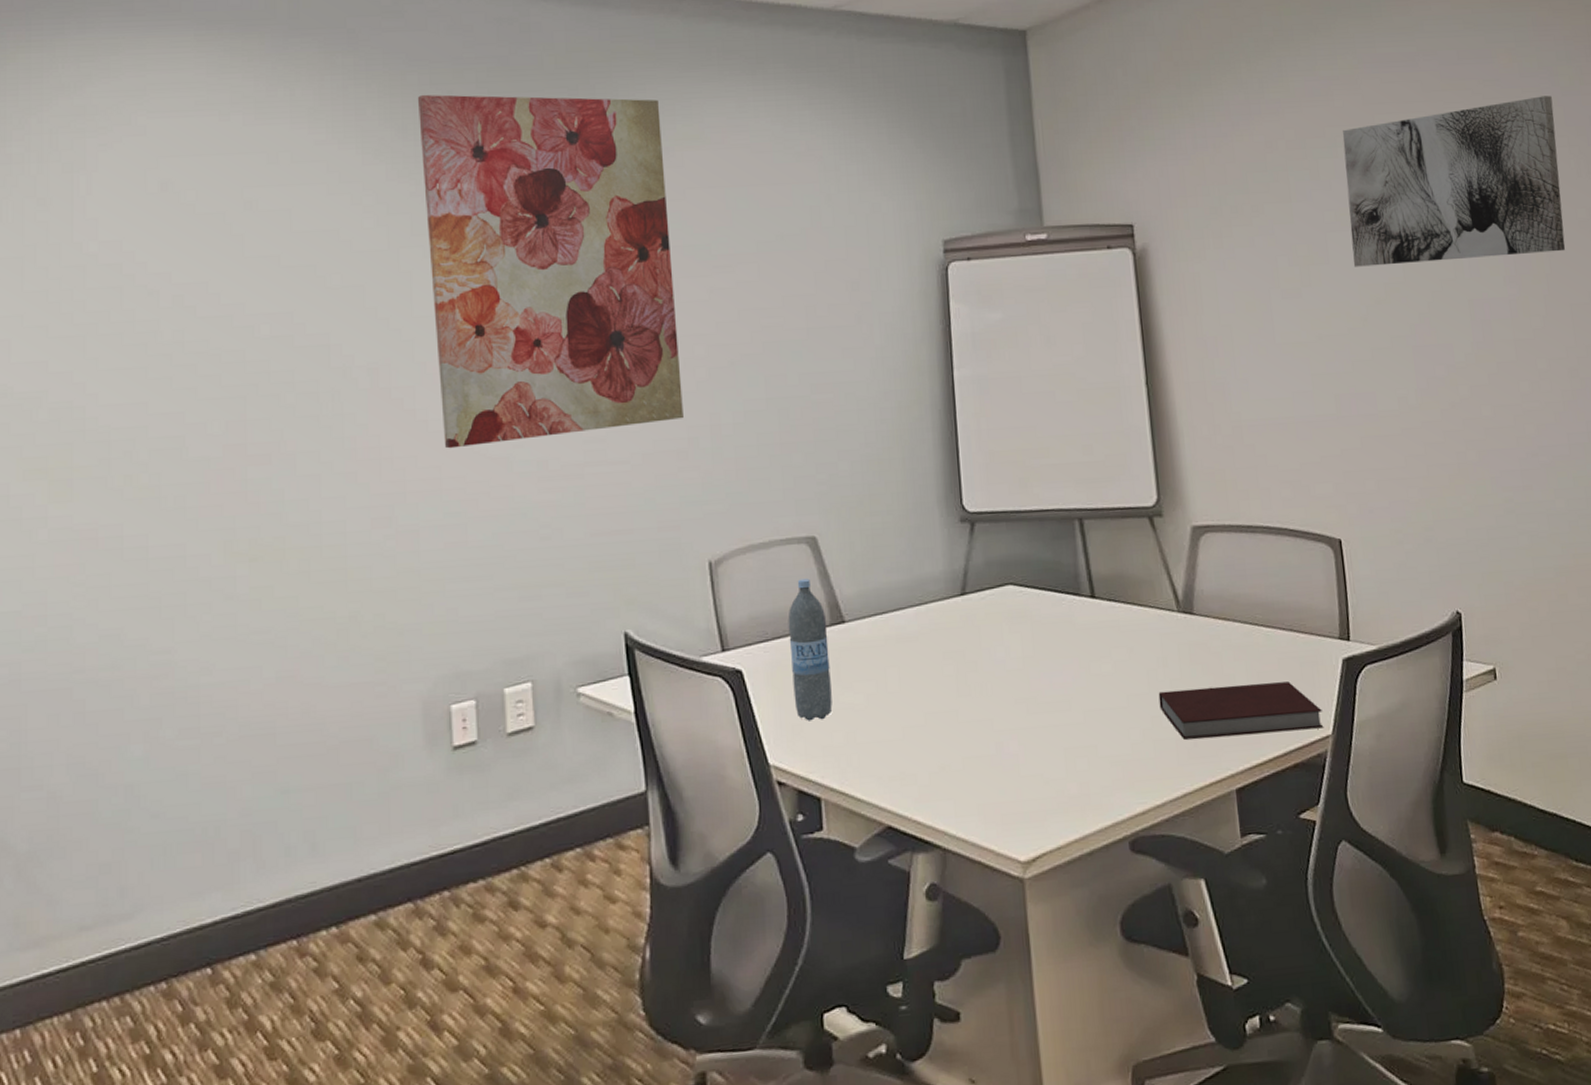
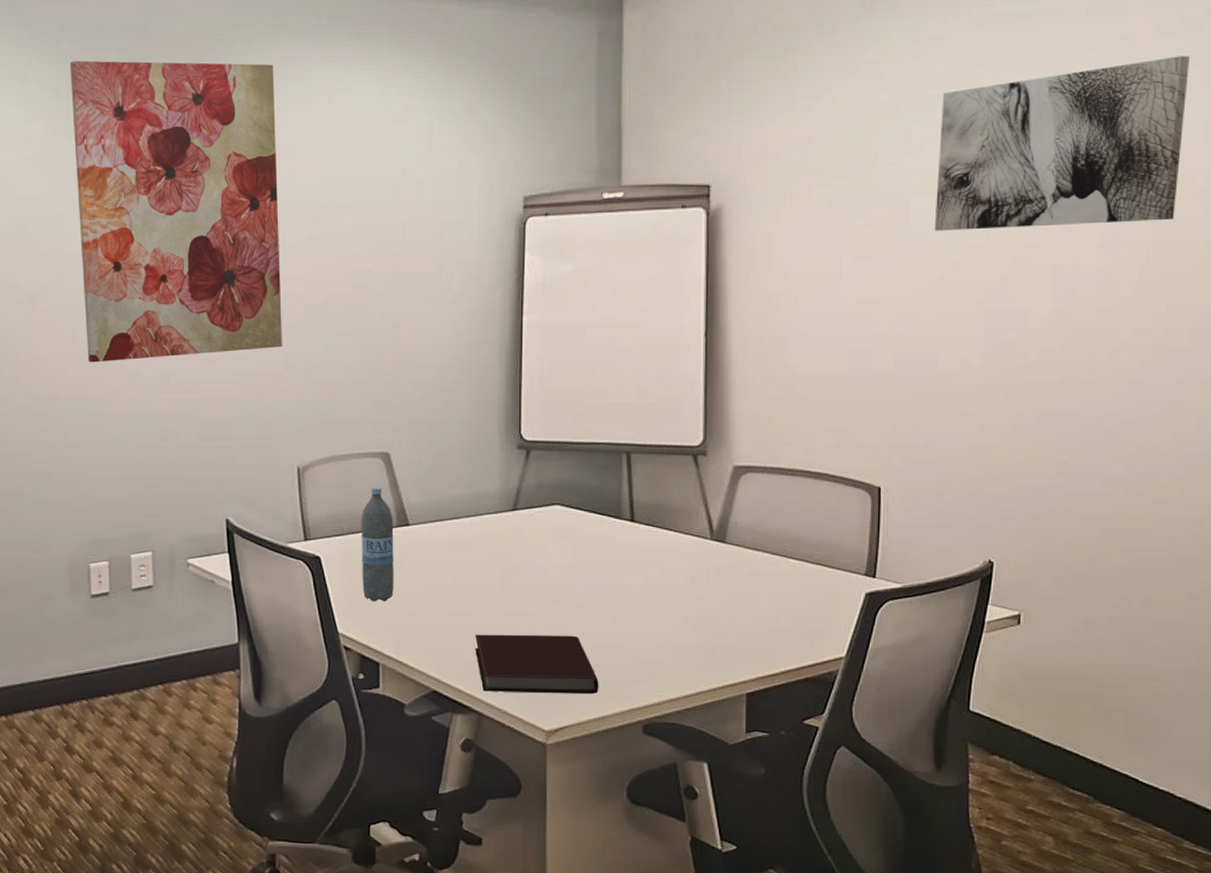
notebook: none [931,739,1077,821] -> present [475,634,599,694]
notebook: present [1158,682,1324,740] -> none [684,606,839,651]

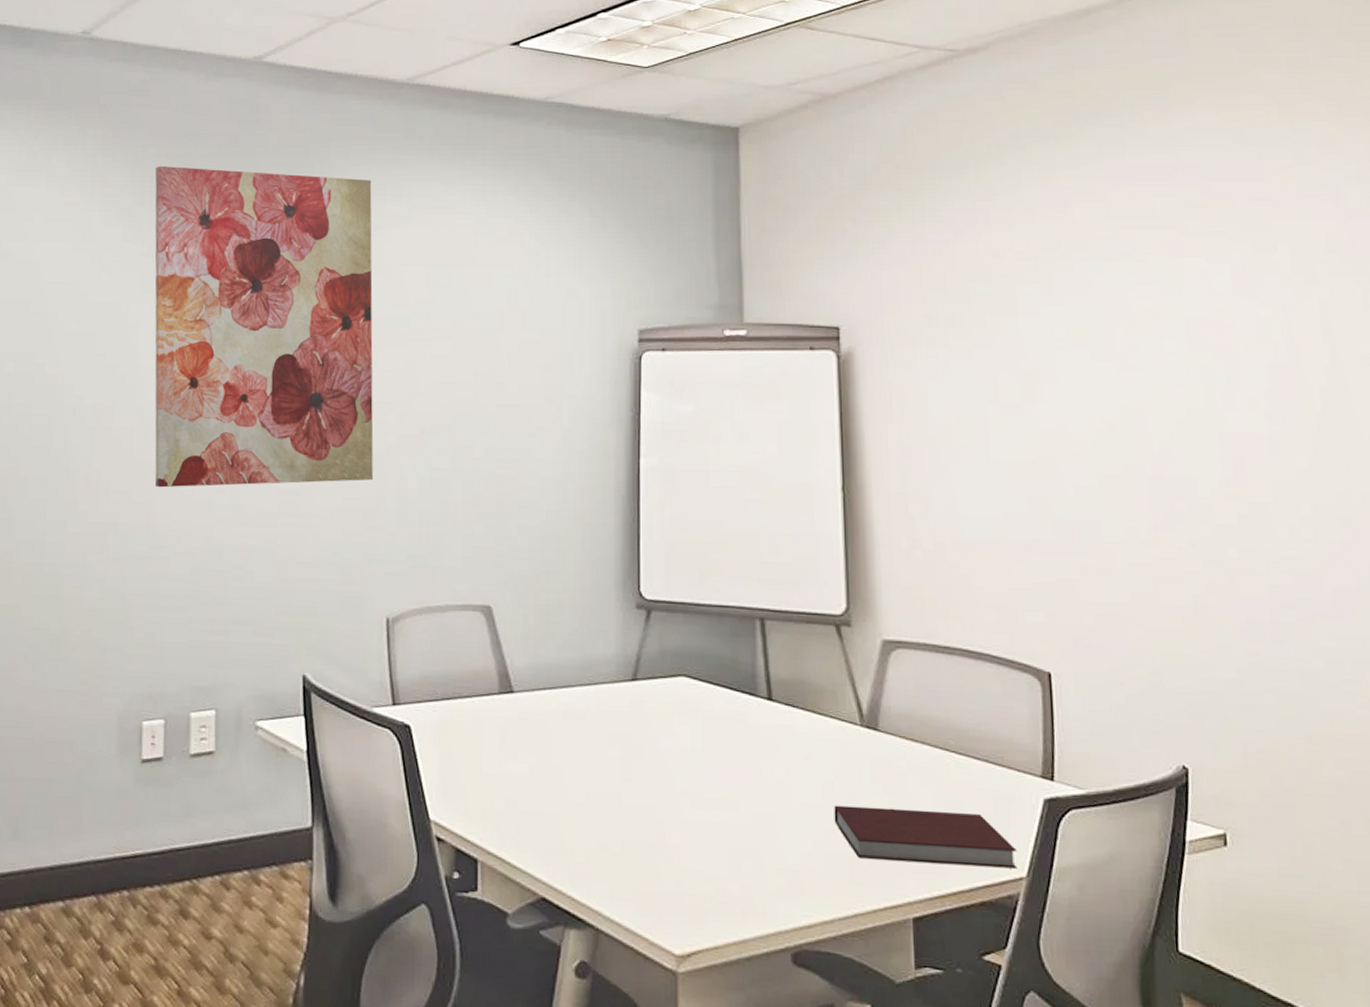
water bottle: present [361,487,394,602] -> none [458,645,496,784]
notebook: present [475,634,599,694] -> none [591,829,738,911]
notebook: none [684,606,839,651] -> present [834,805,1018,869]
wall art: present [934,56,1190,231] -> none [1080,219,1344,389]

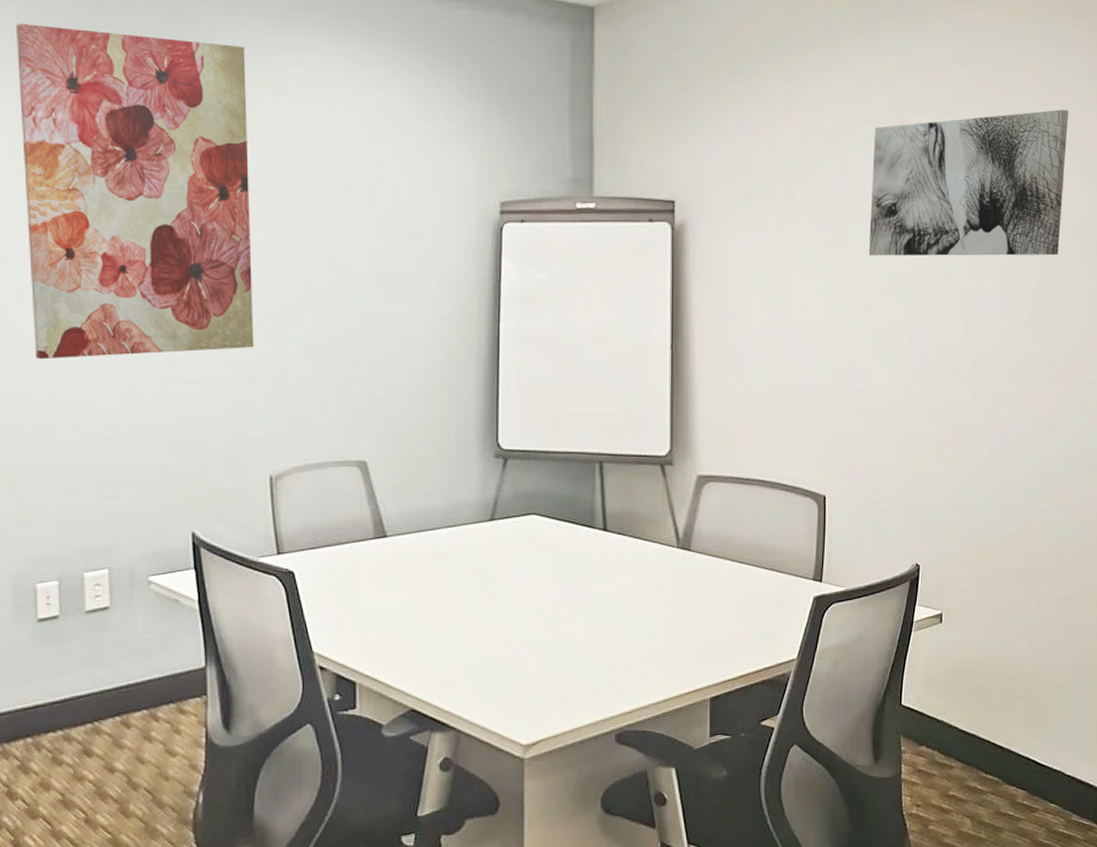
notebook: present [834,805,1018,869] -> none [653,612,791,655]
wall art: none [1080,219,1344,389] -> present [868,109,1068,256]

